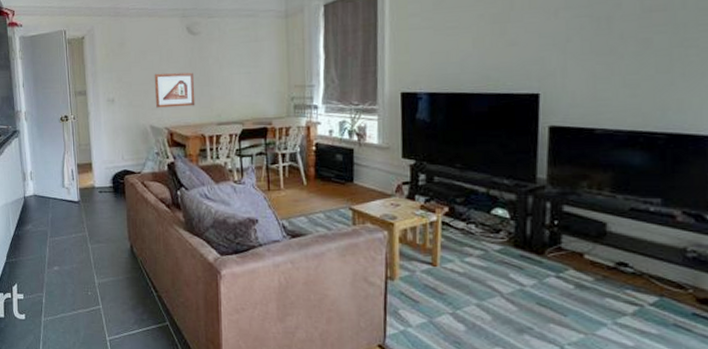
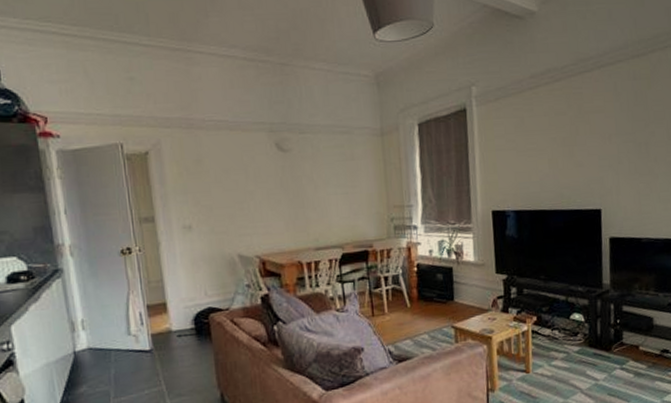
picture frame: present [154,72,195,108] -> none [239,193,290,234]

